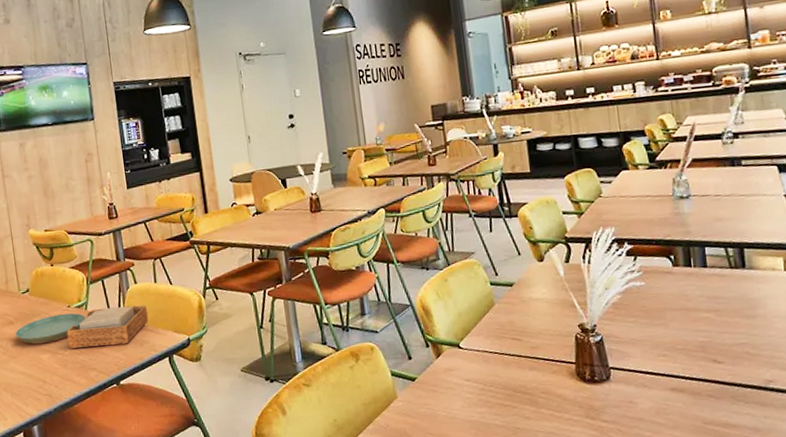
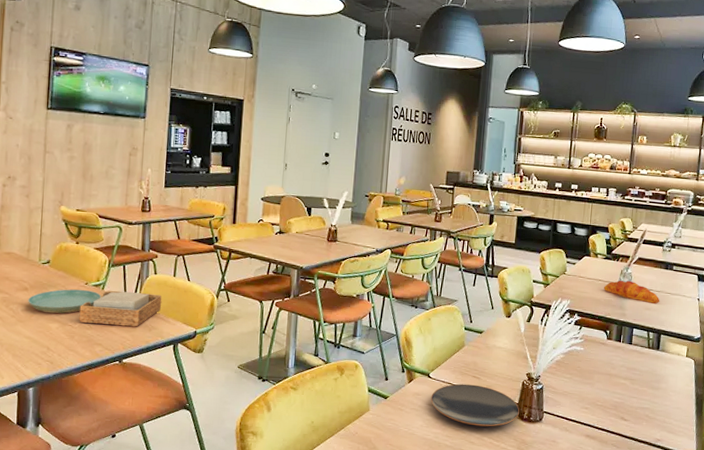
plate: none [466,348,580,398] -> present [430,383,520,427]
croissant: none [655,189,733,212] -> present [604,280,660,304]

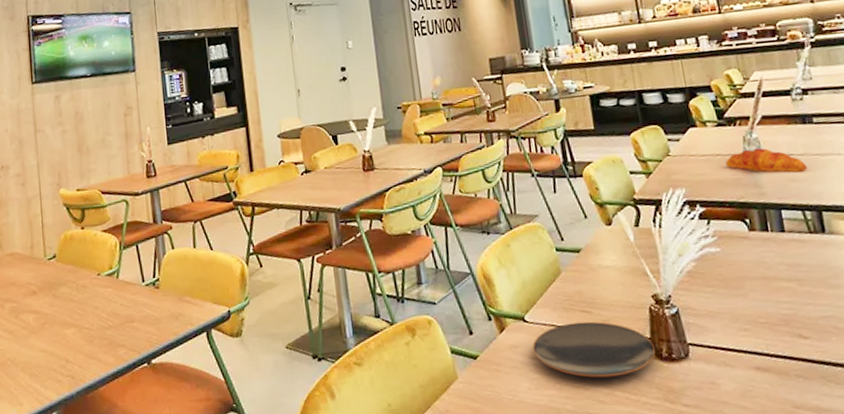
saucer: present [28,289,101,314] -> none [38,281,117,318]
napkin holder: present [79,290,162,327] -> none [95,273,186,323]

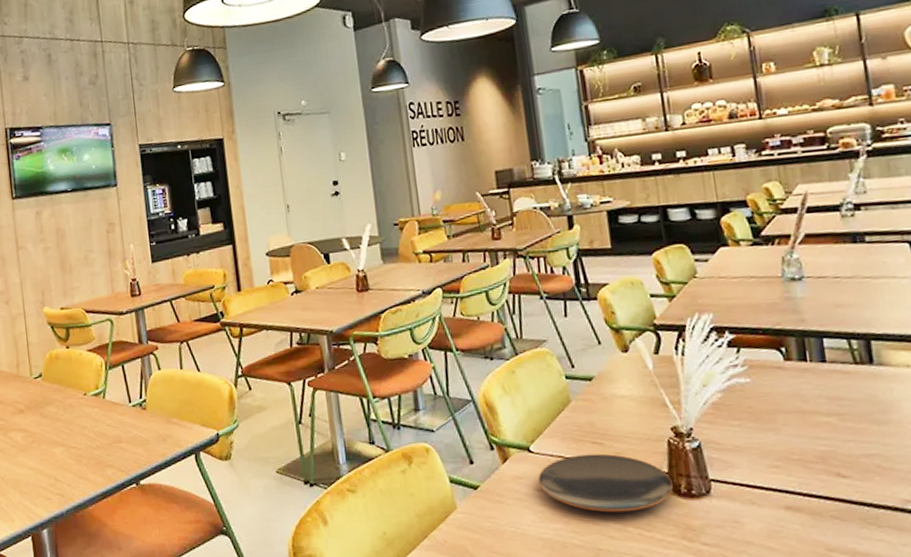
croissant: present [725,147,808,172] -> none [760,269,856,297]

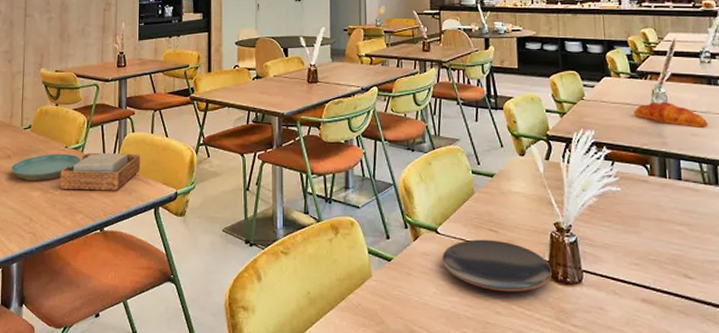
saucer: none [26,401,103,437] -> present [11,153,81,181]
napkin holder: none [82,394,173,443] -> present [60,152,141,191]
croissant: none [760,269,856,297] -> present [634,102,709,128]

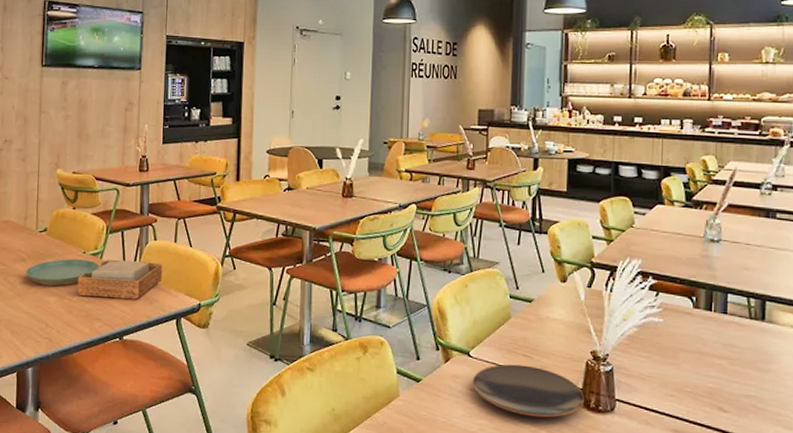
croissant: present [634,102,709,128] -> none [685,233,762,262]

